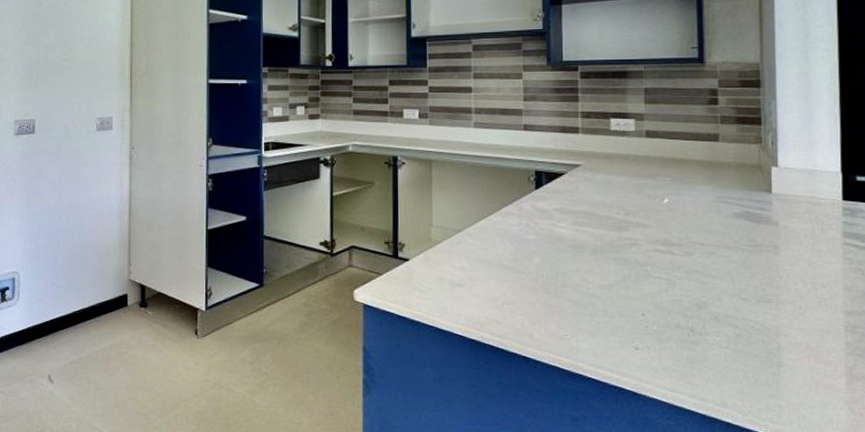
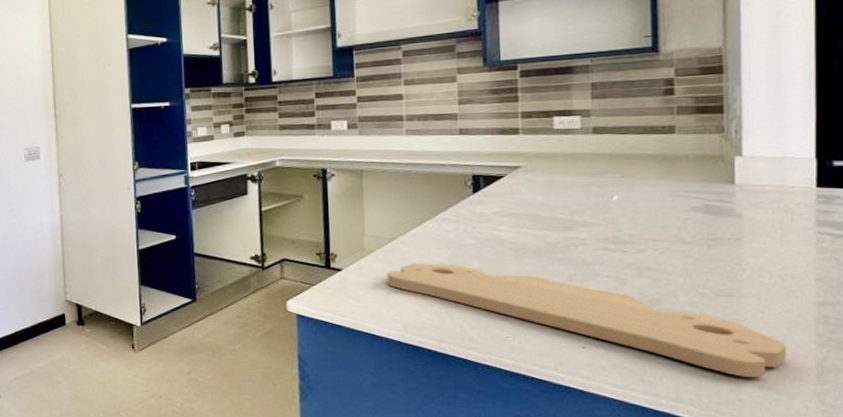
cutting board: none [452,256,820,385] -> present [386,263,787,378]

